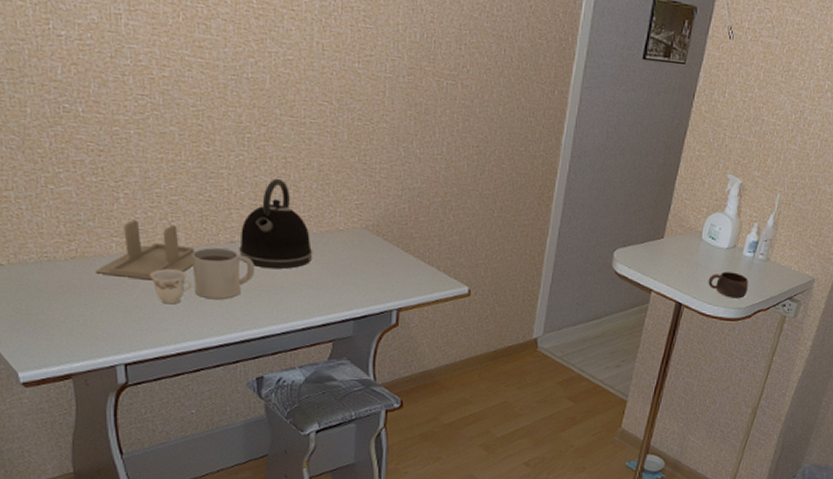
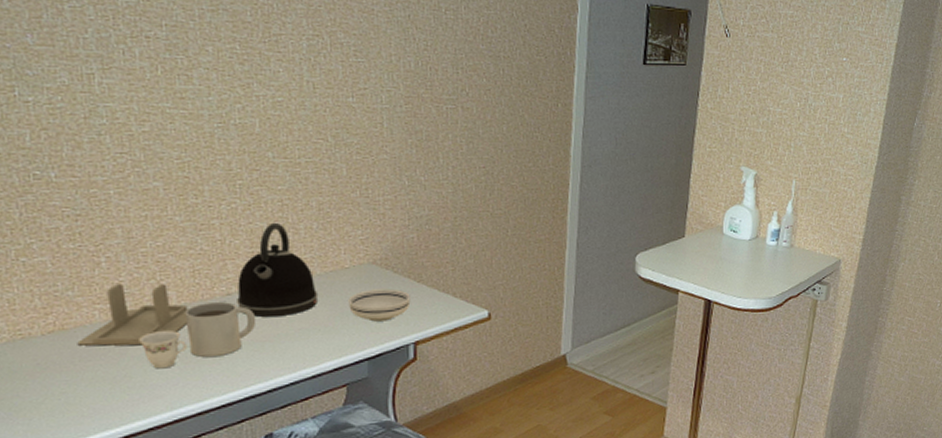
bowl: none [340,253,397,285] -> present [348,288,411,322]
cup: present [708,271,749,299] -> none [735,262,776,289]

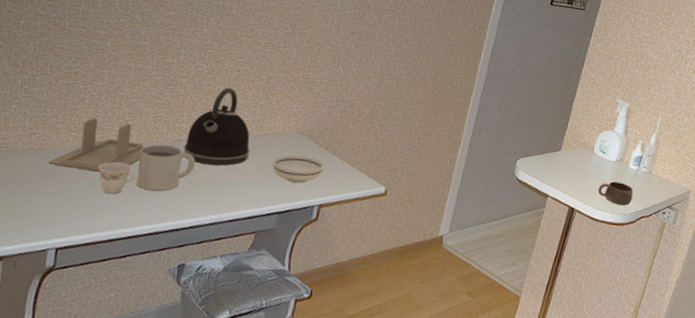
cup: none [735,262,776,289] -> present [598,181,633,206]

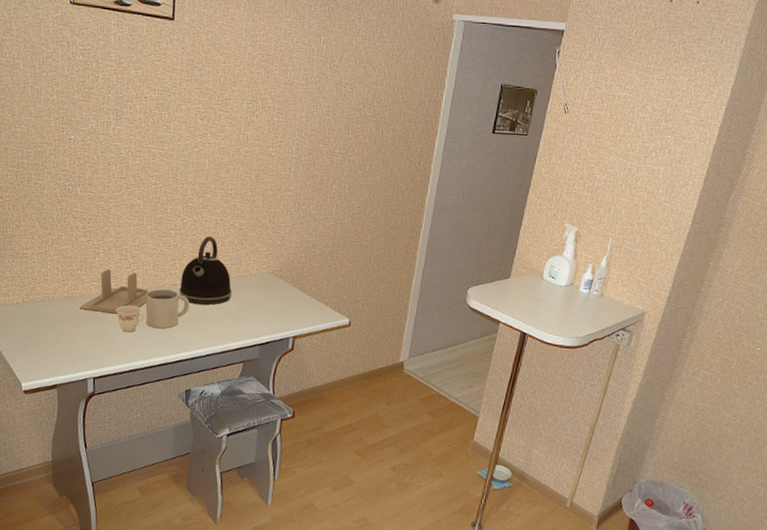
bowl: present [272,154,325,183] -> none [251,292,295,318]
cup: present [598,181,633,206] -> none [549,306,585,329]

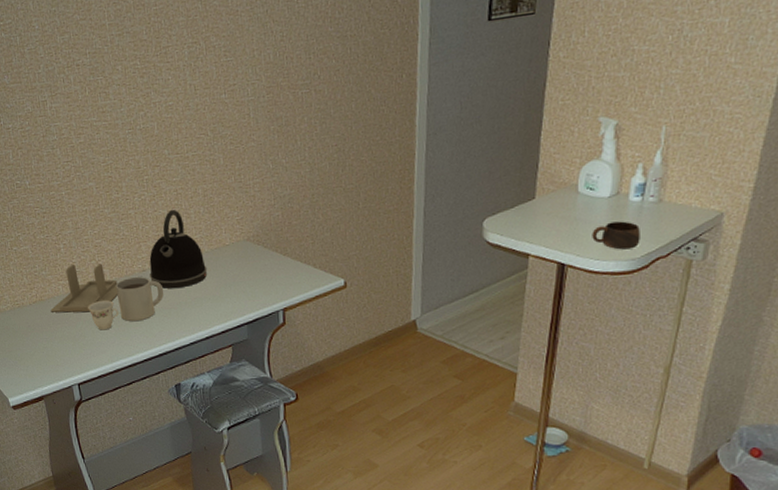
cup: none [549,306,585,329] -> present [592,221,640,250]

